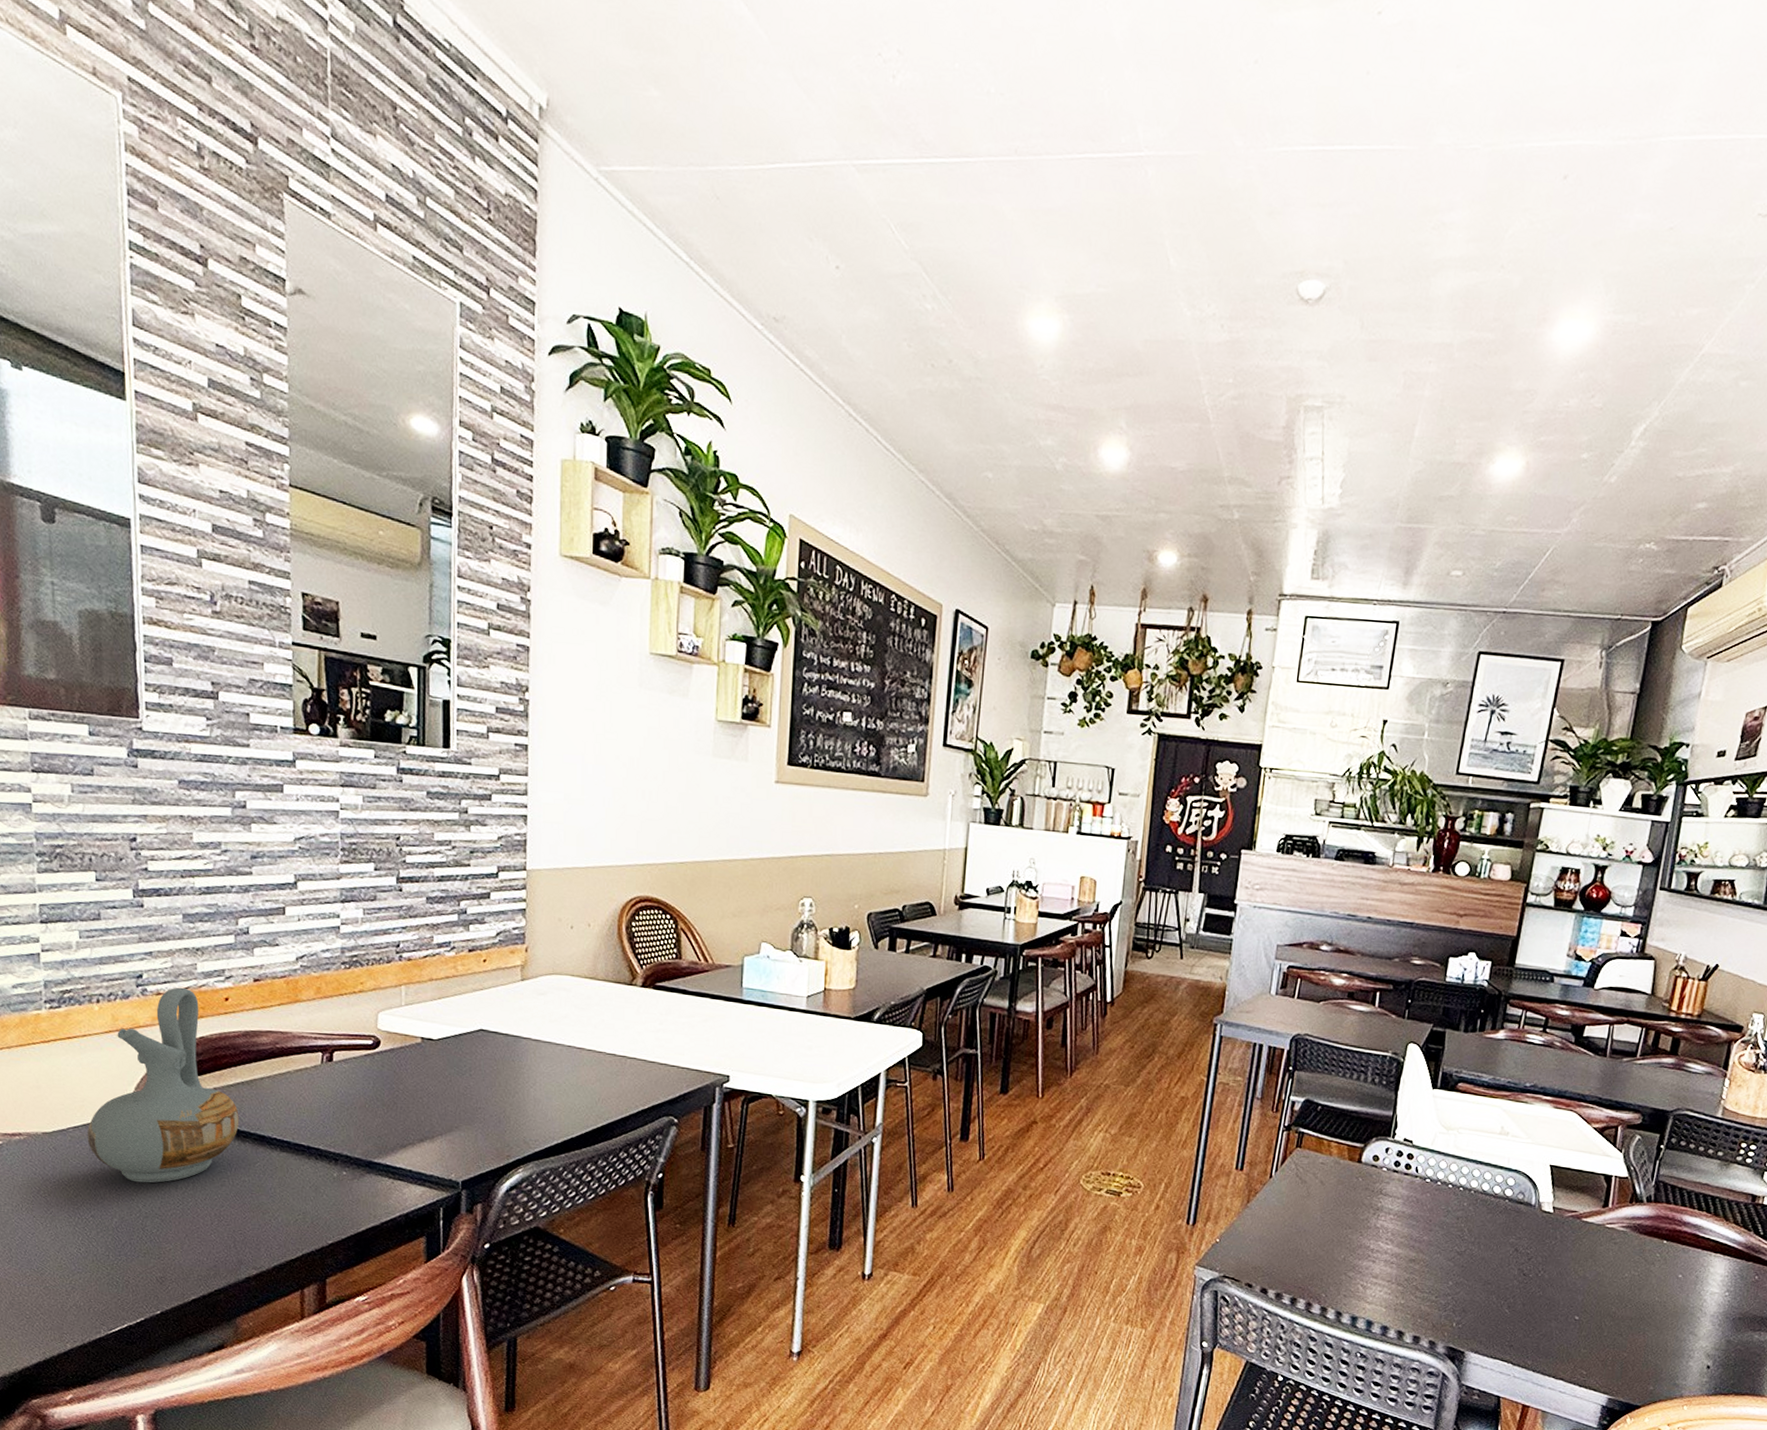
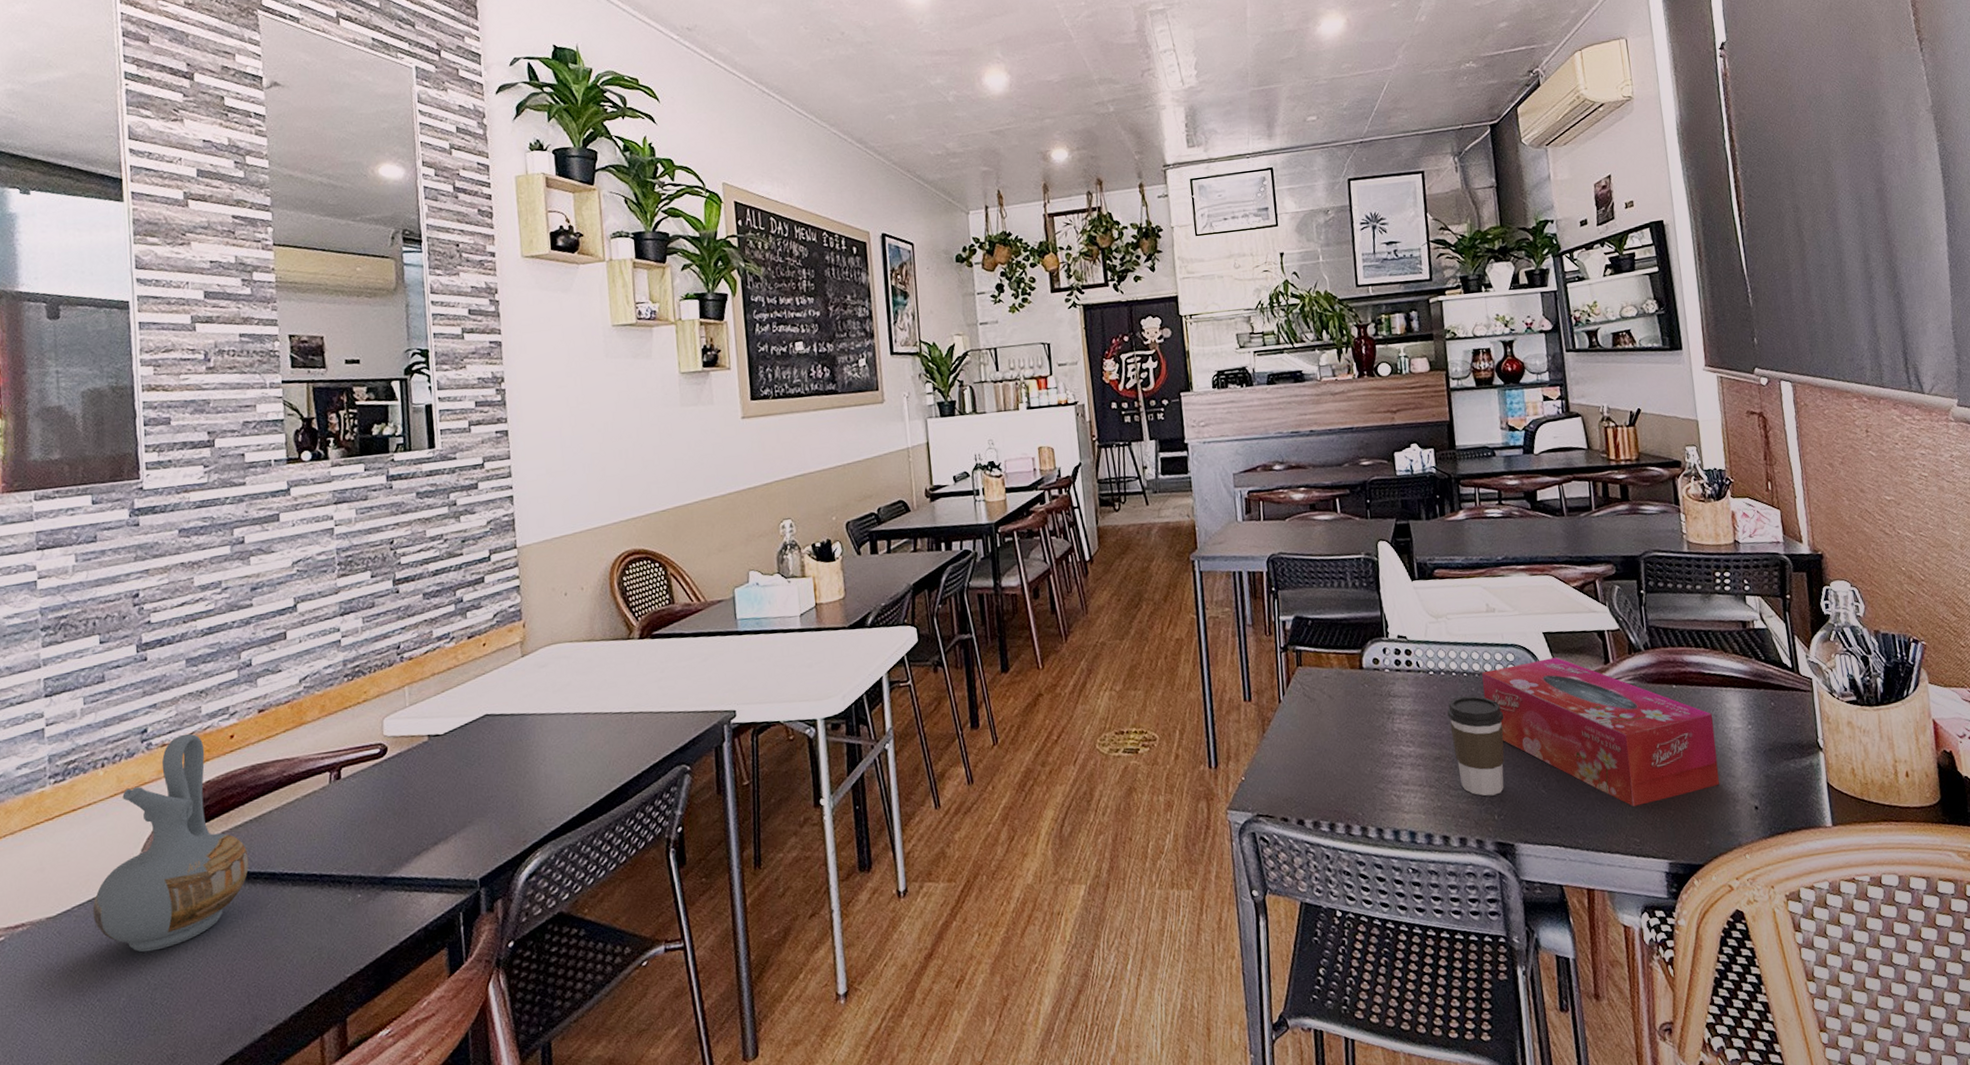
coffee cup: none [1429,1208,1489,1305] -> present [1447,695,1505,796]
tissue box: none [1474,1190,1695,1343] -> present [1482,657,1720,807]

